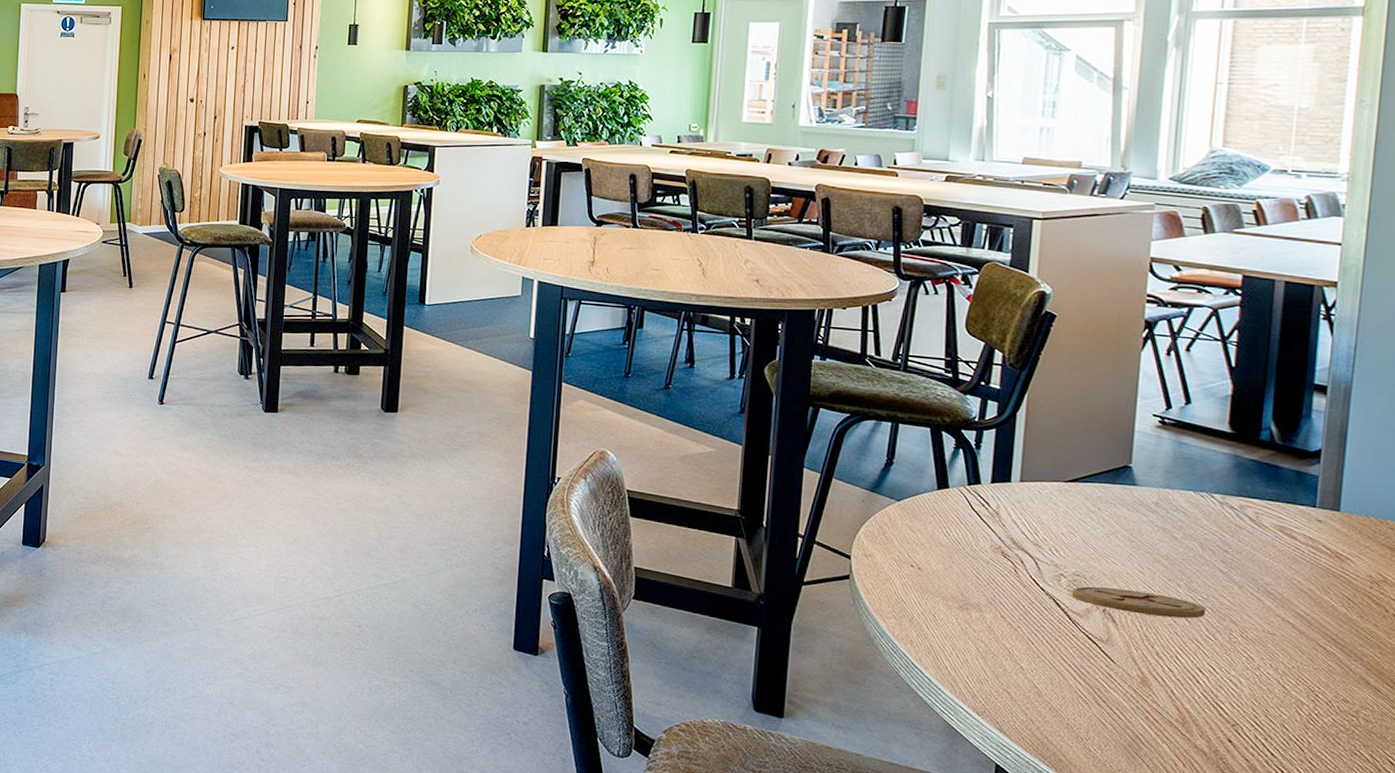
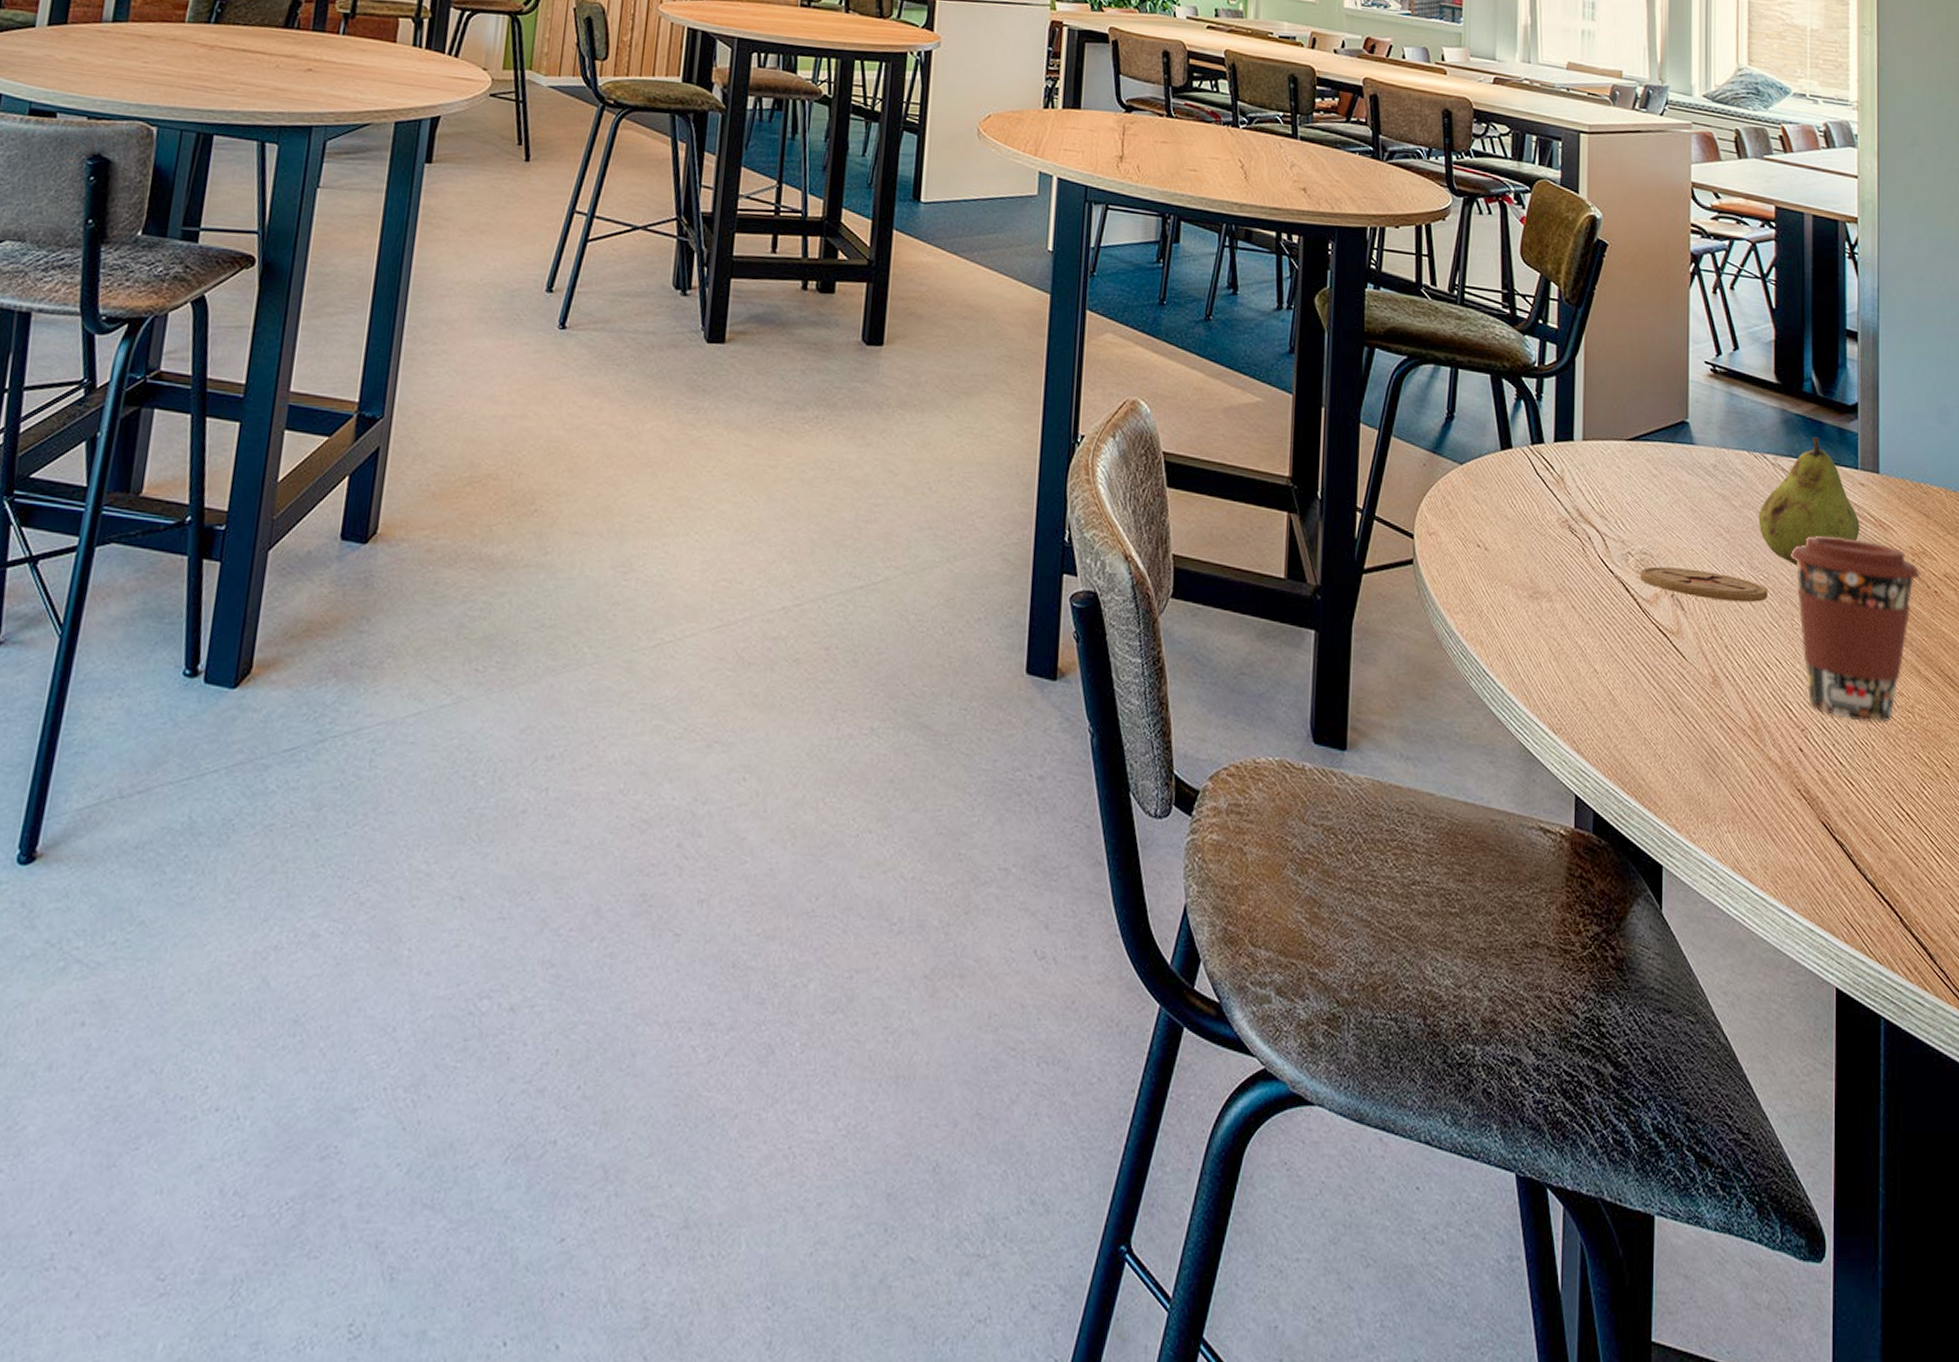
fruit: none [1200,479,1314,589] -> present [1758,437,1860,566]
coffee cup: none [1232,564,1378,724] -> present [1790,536,1920,723]

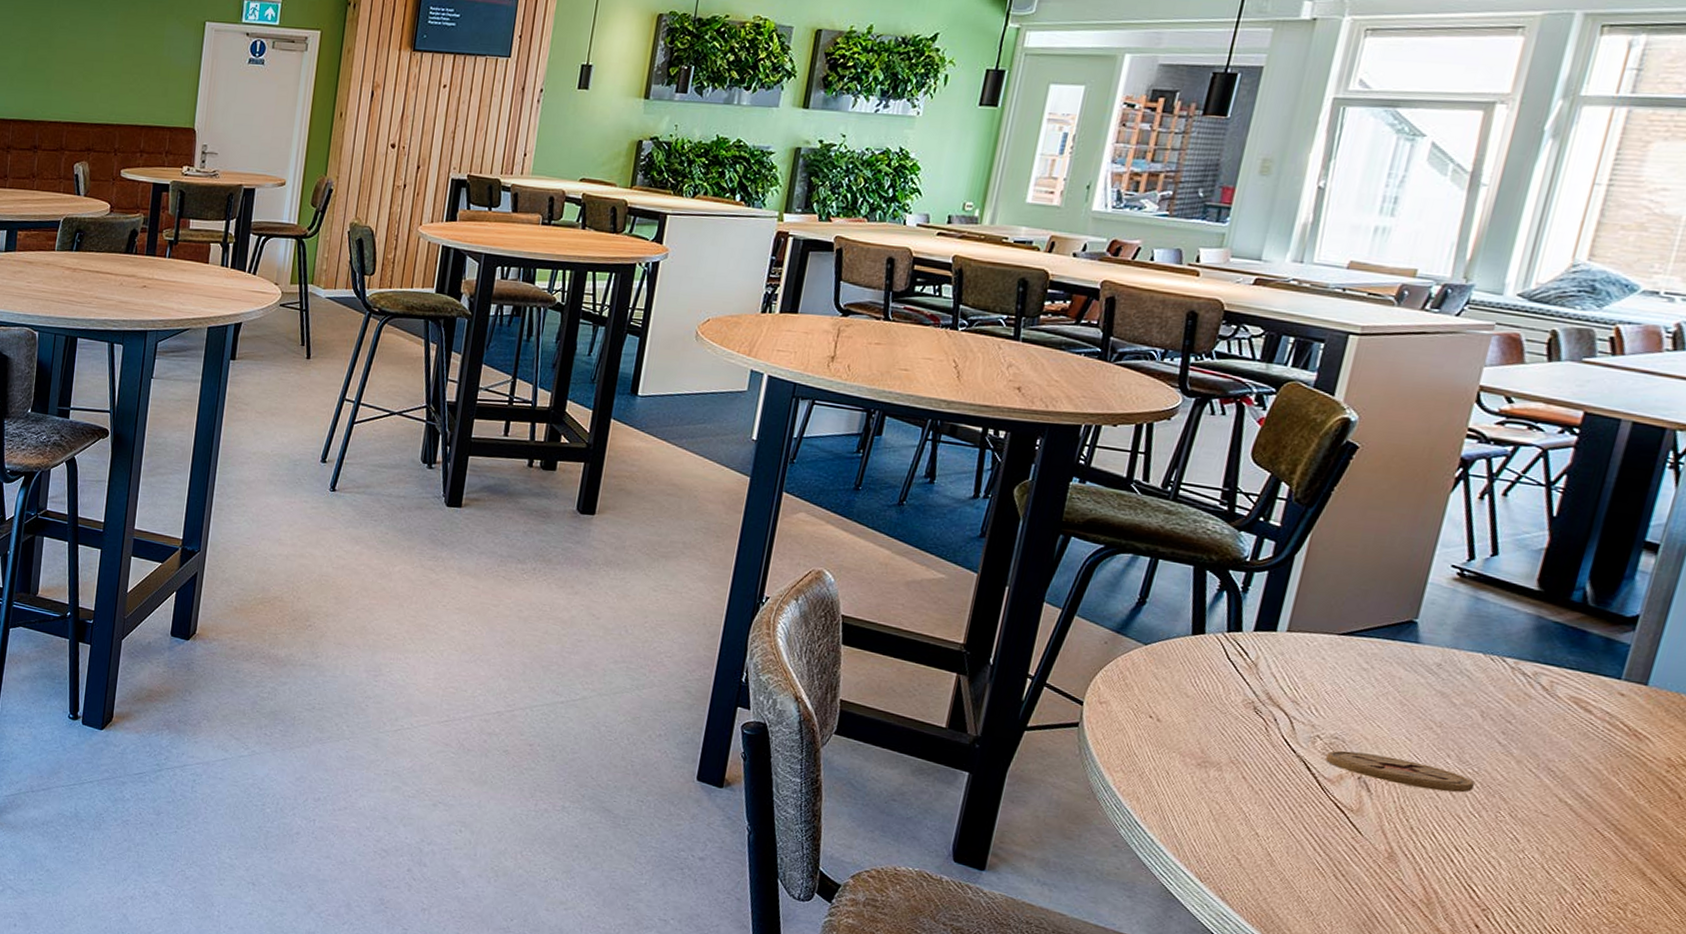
fruit: present [1758,437,1860,566] -> none [1479,645,1609,764]
coffee cup: present [1790,536,1920,723] -> none [1498,738,1673,915]

